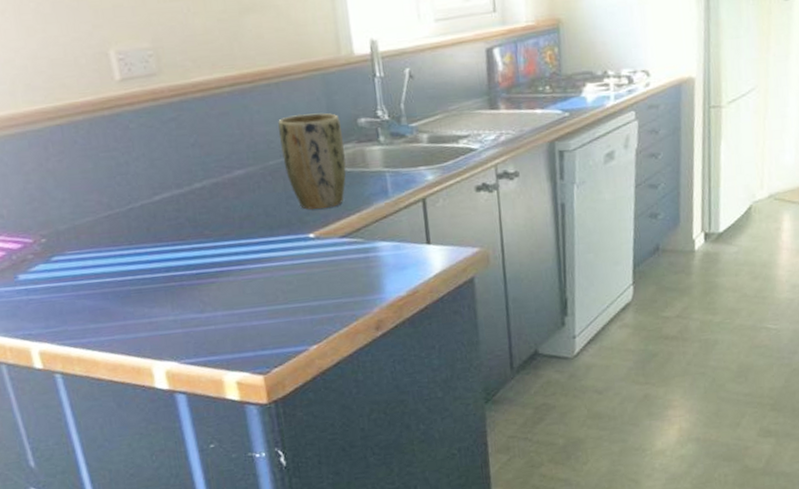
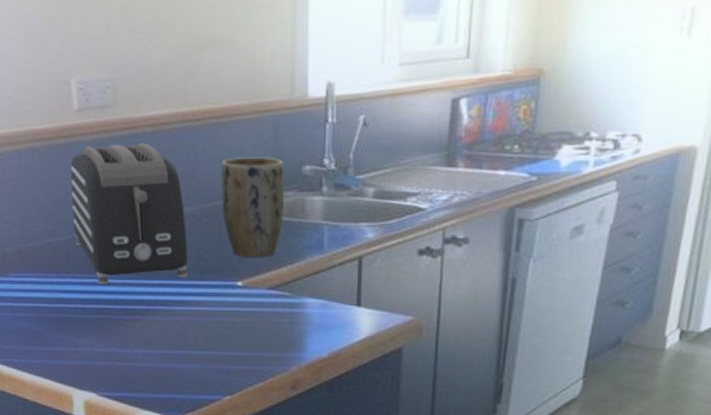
toaster: none [119,108,258,252] -> present [70,143,188,284]

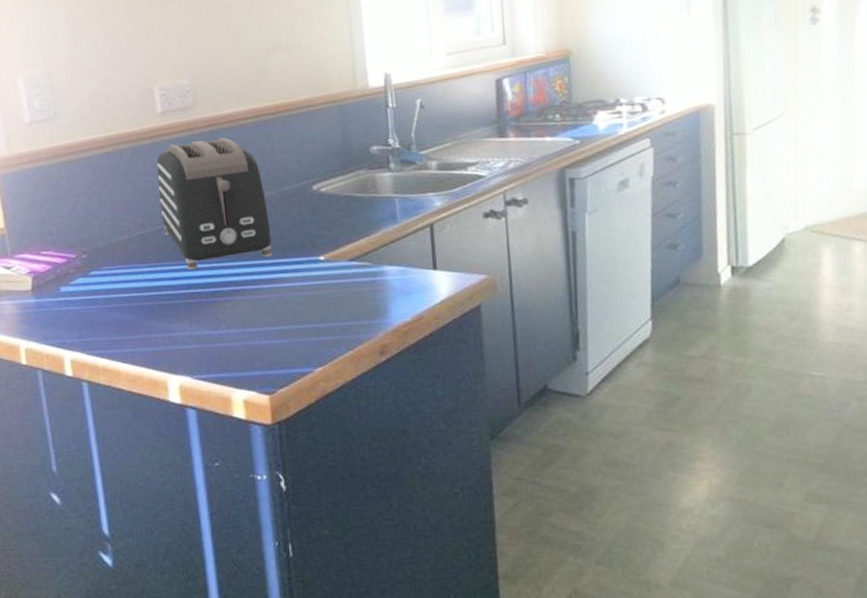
plant pot: present [222,157,284,256] -> none [296,141,357,233]

